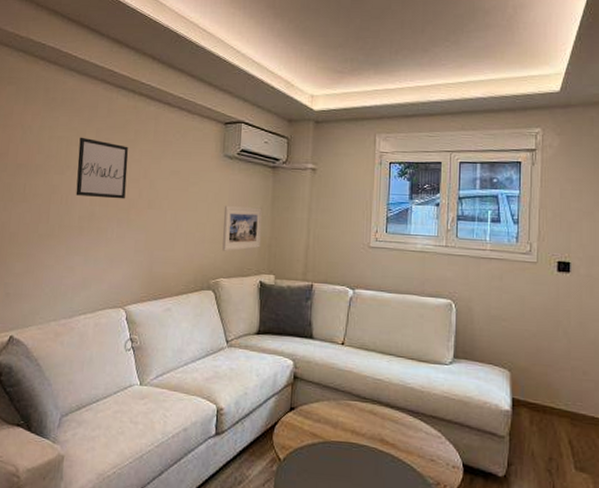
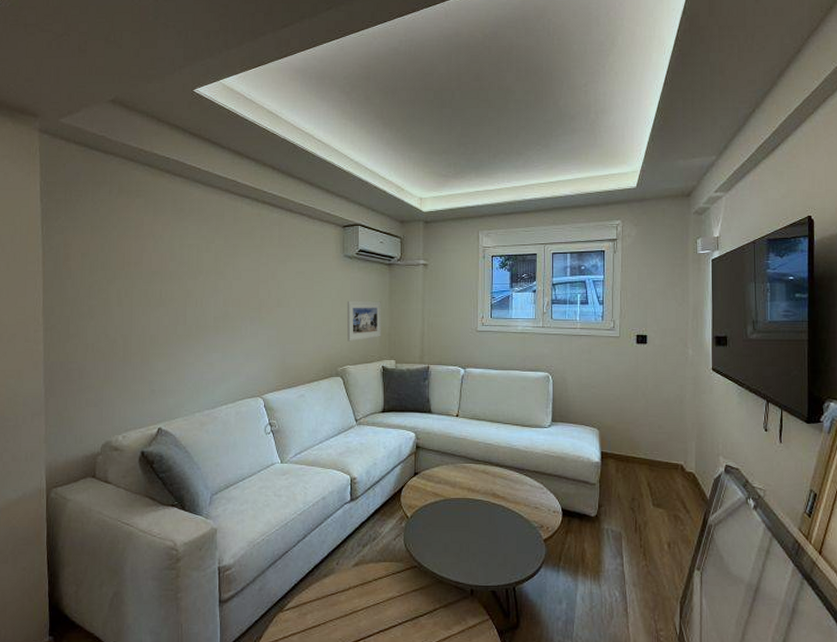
wall art: present [75,137,128,199] -> none [209,244,256,300]

